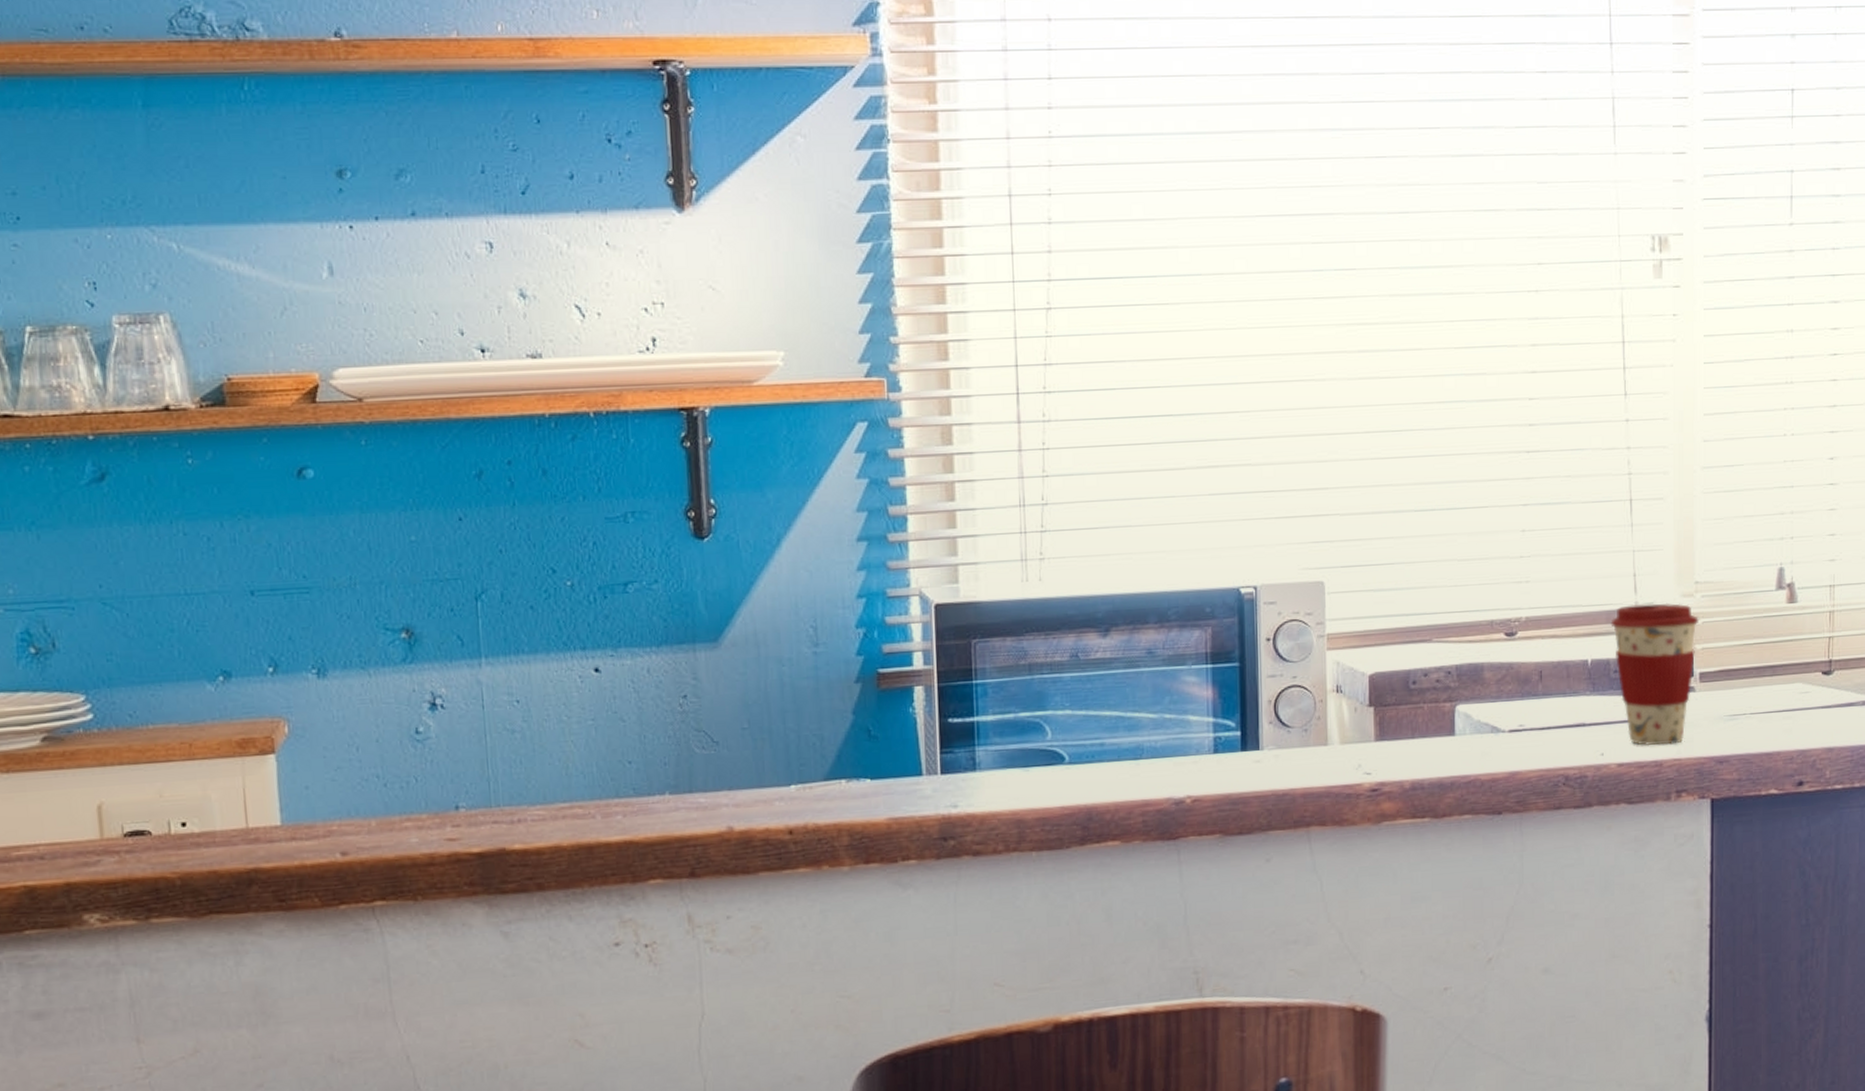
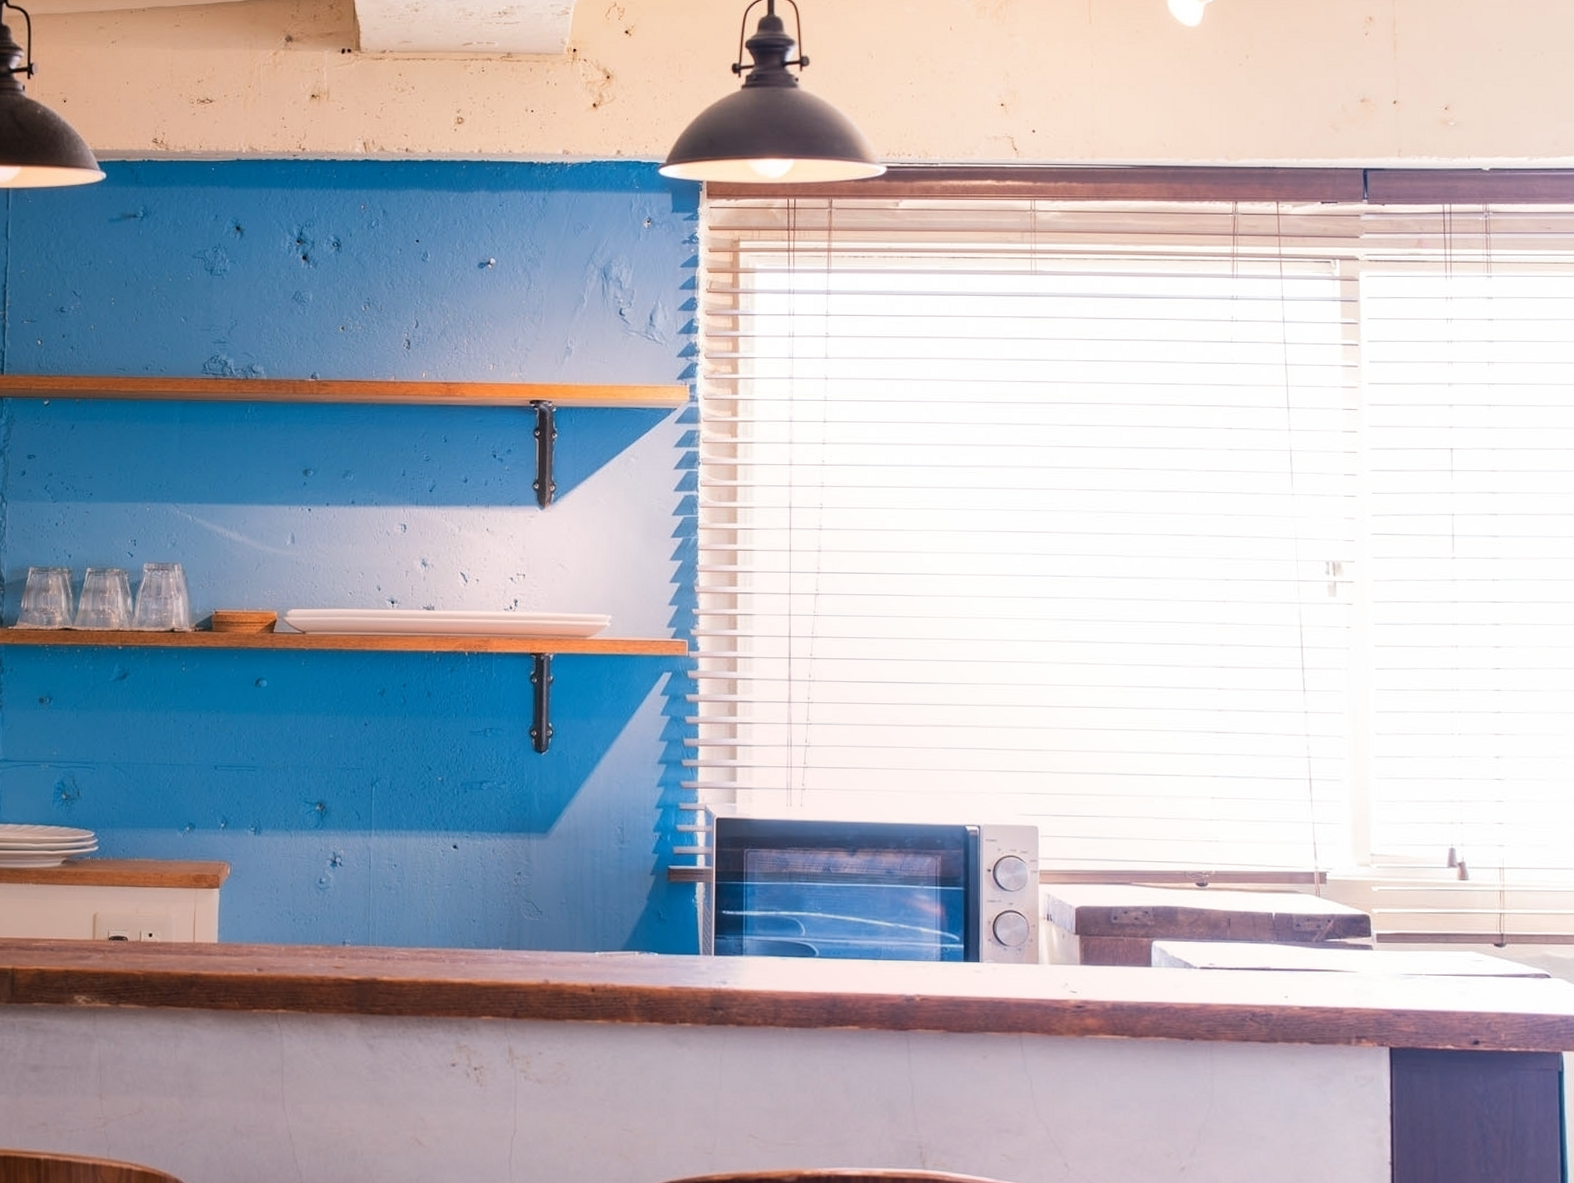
coffee cup: present [1610,603,1700,746] -> none [1293,869,1376,995]

